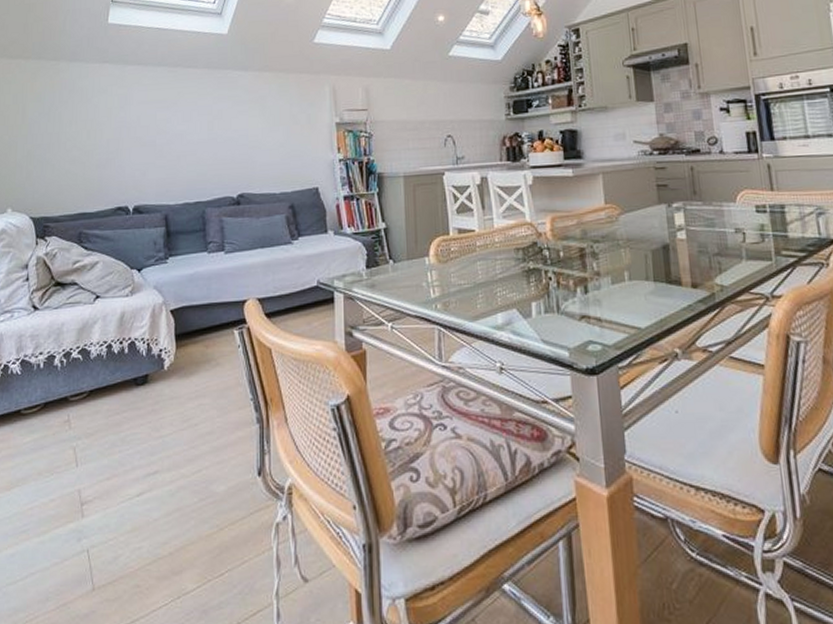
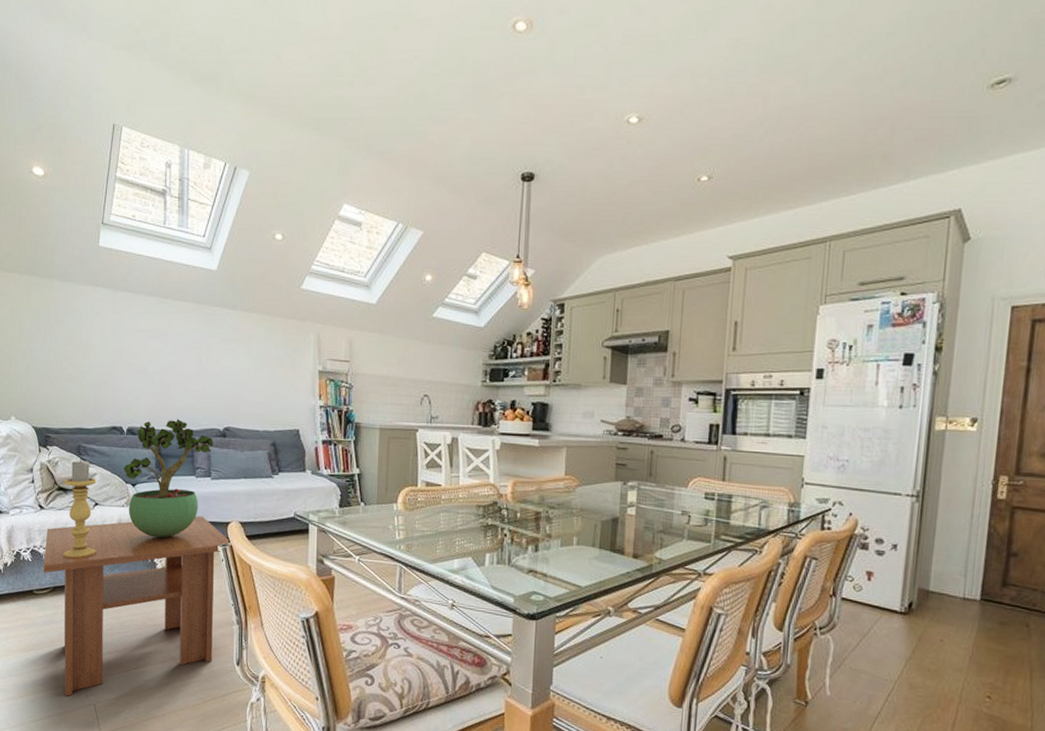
coffee table: none [34,297,248,544] -> present [43,516,231,696]
candle holder: none [58,247,99,365] -> present [63,459,97,559]
potted plant: none [128,191,226,328] -> present [123,419,213,538]

